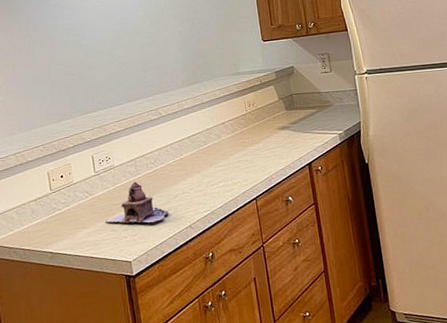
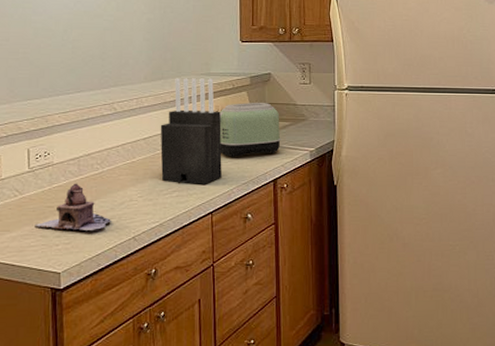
knife block: none [201,77,261,174] -> present [160,78,222,184]
toaster: none [251,93,311,147] -> present [219,102,281,158]

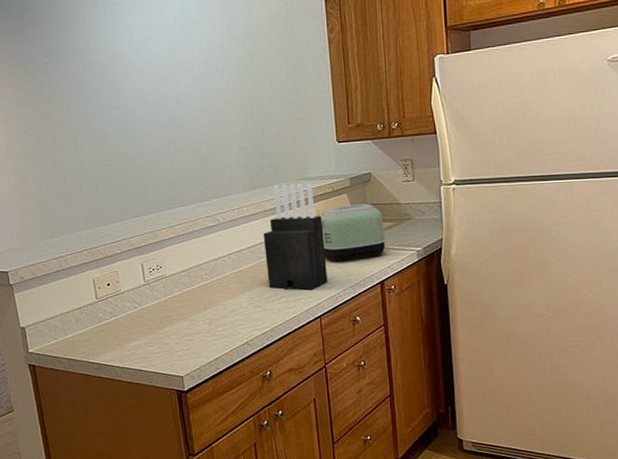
teapot: present [34,183,111,230] -> none [155,293,225,337]

